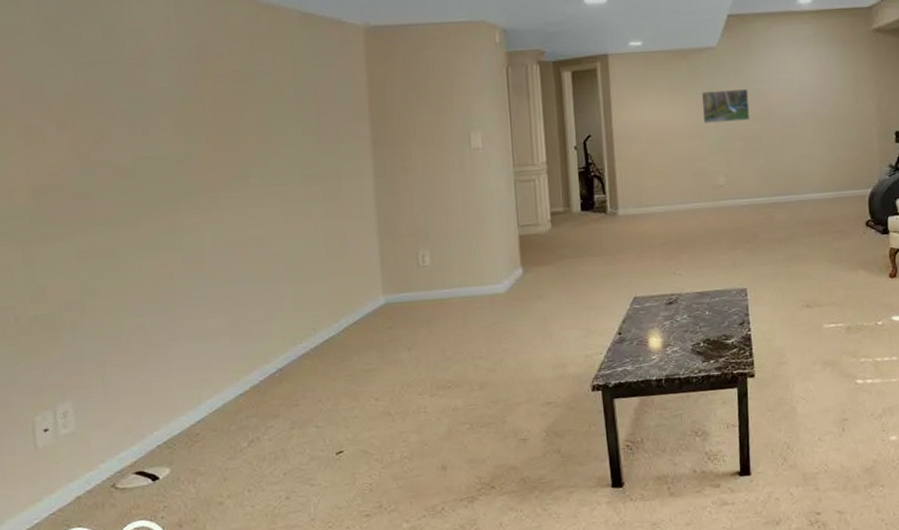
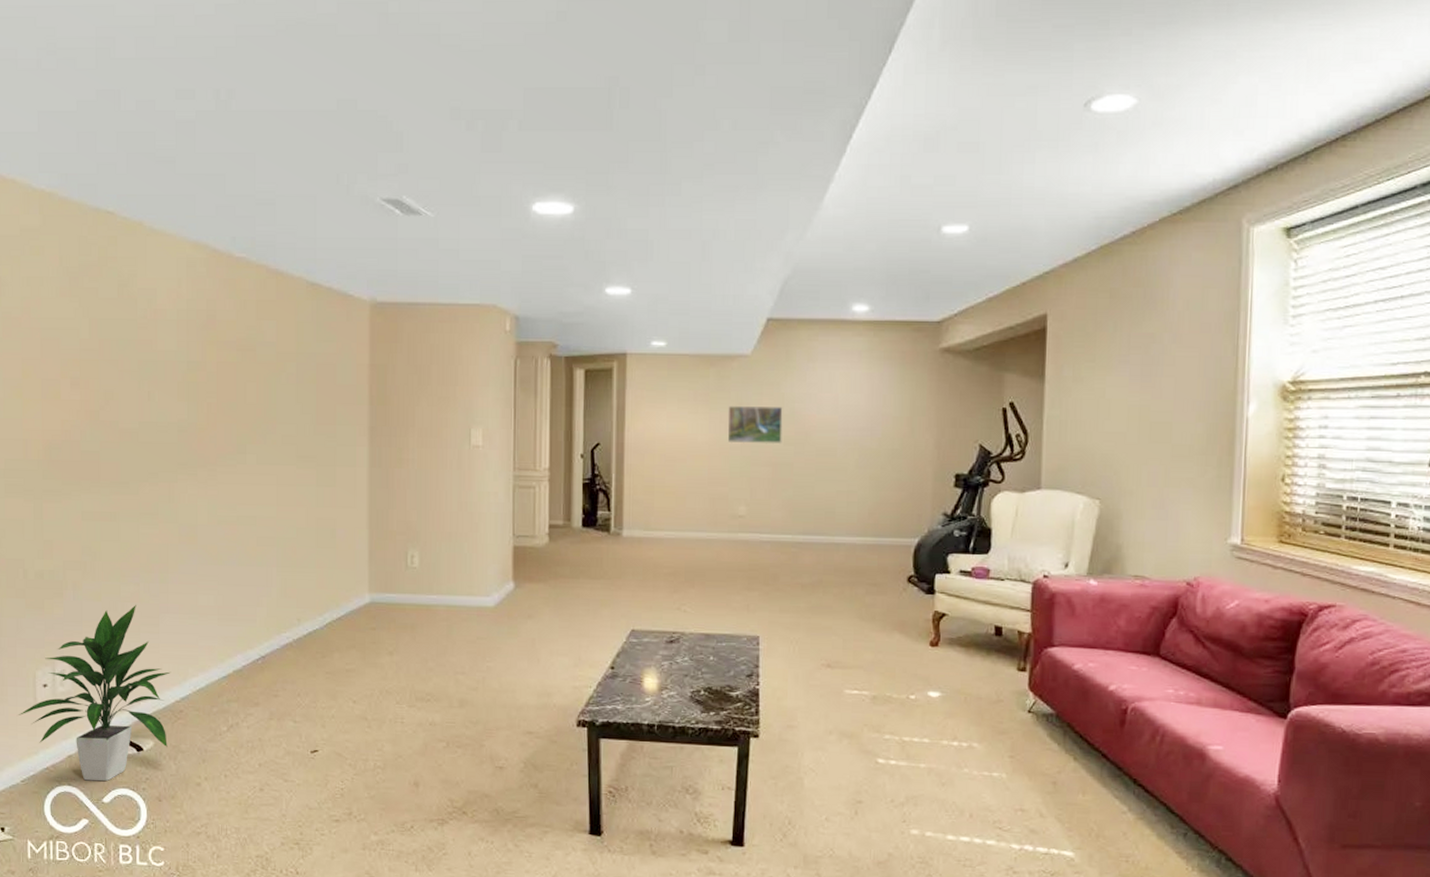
indoor plant: none [16,336,185,520] -> present [18,604,171,782]

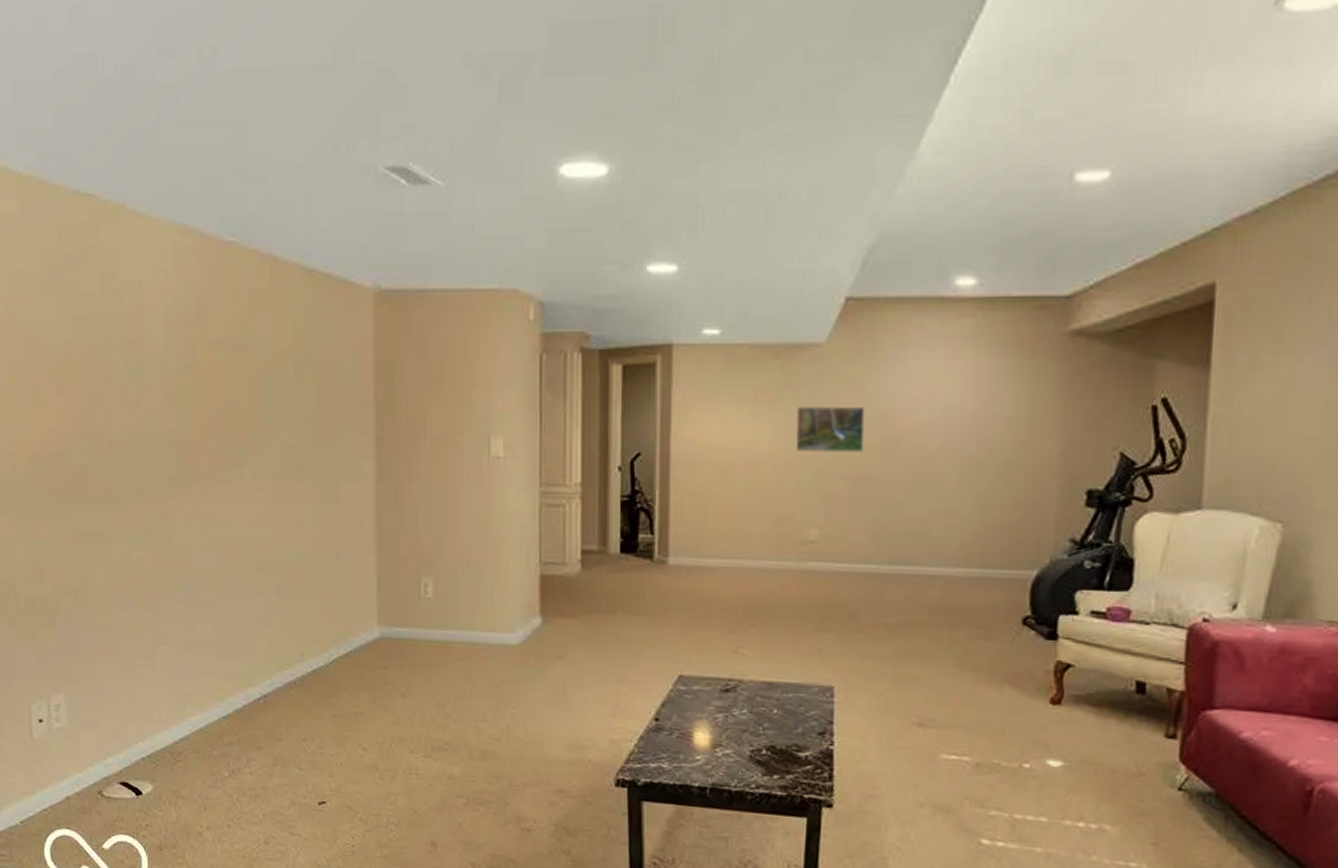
indoor plant: present [18,604,171,782] -> none [14,634,168,827]

